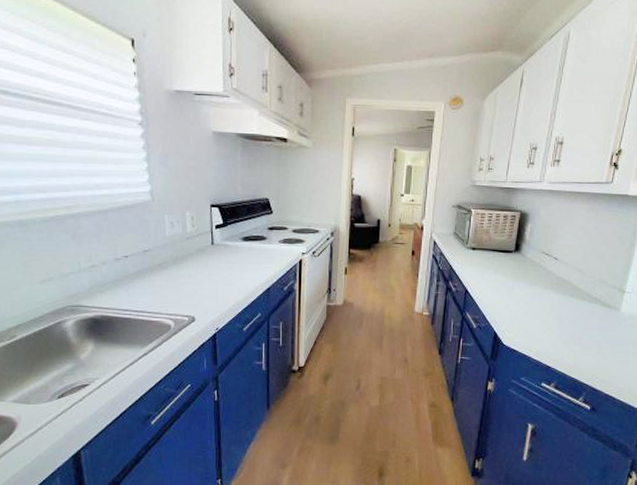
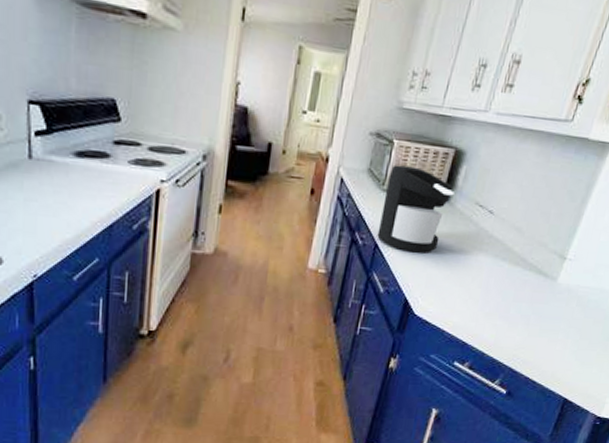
coffee maker: none [466,228,524,295] -> present [377,165,454,254]

